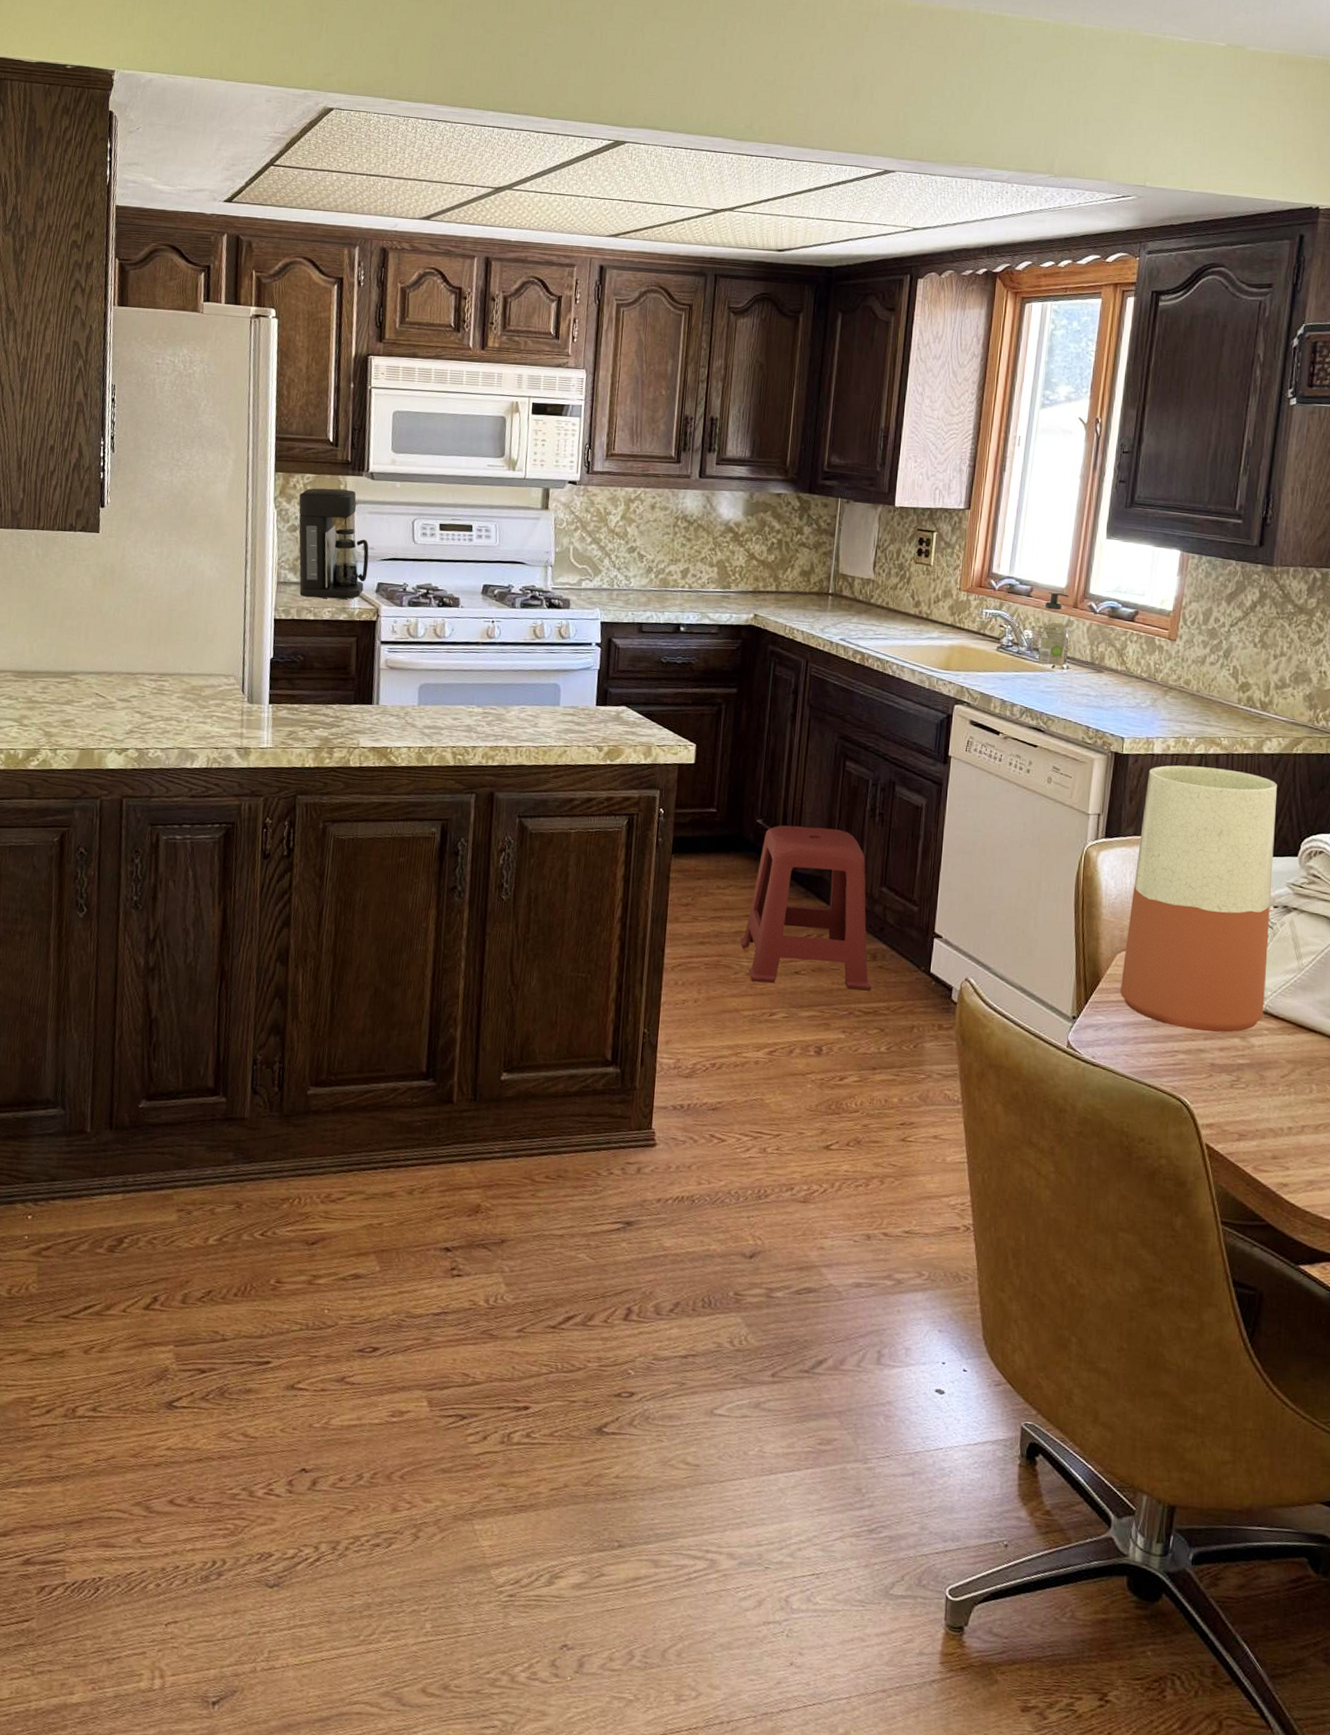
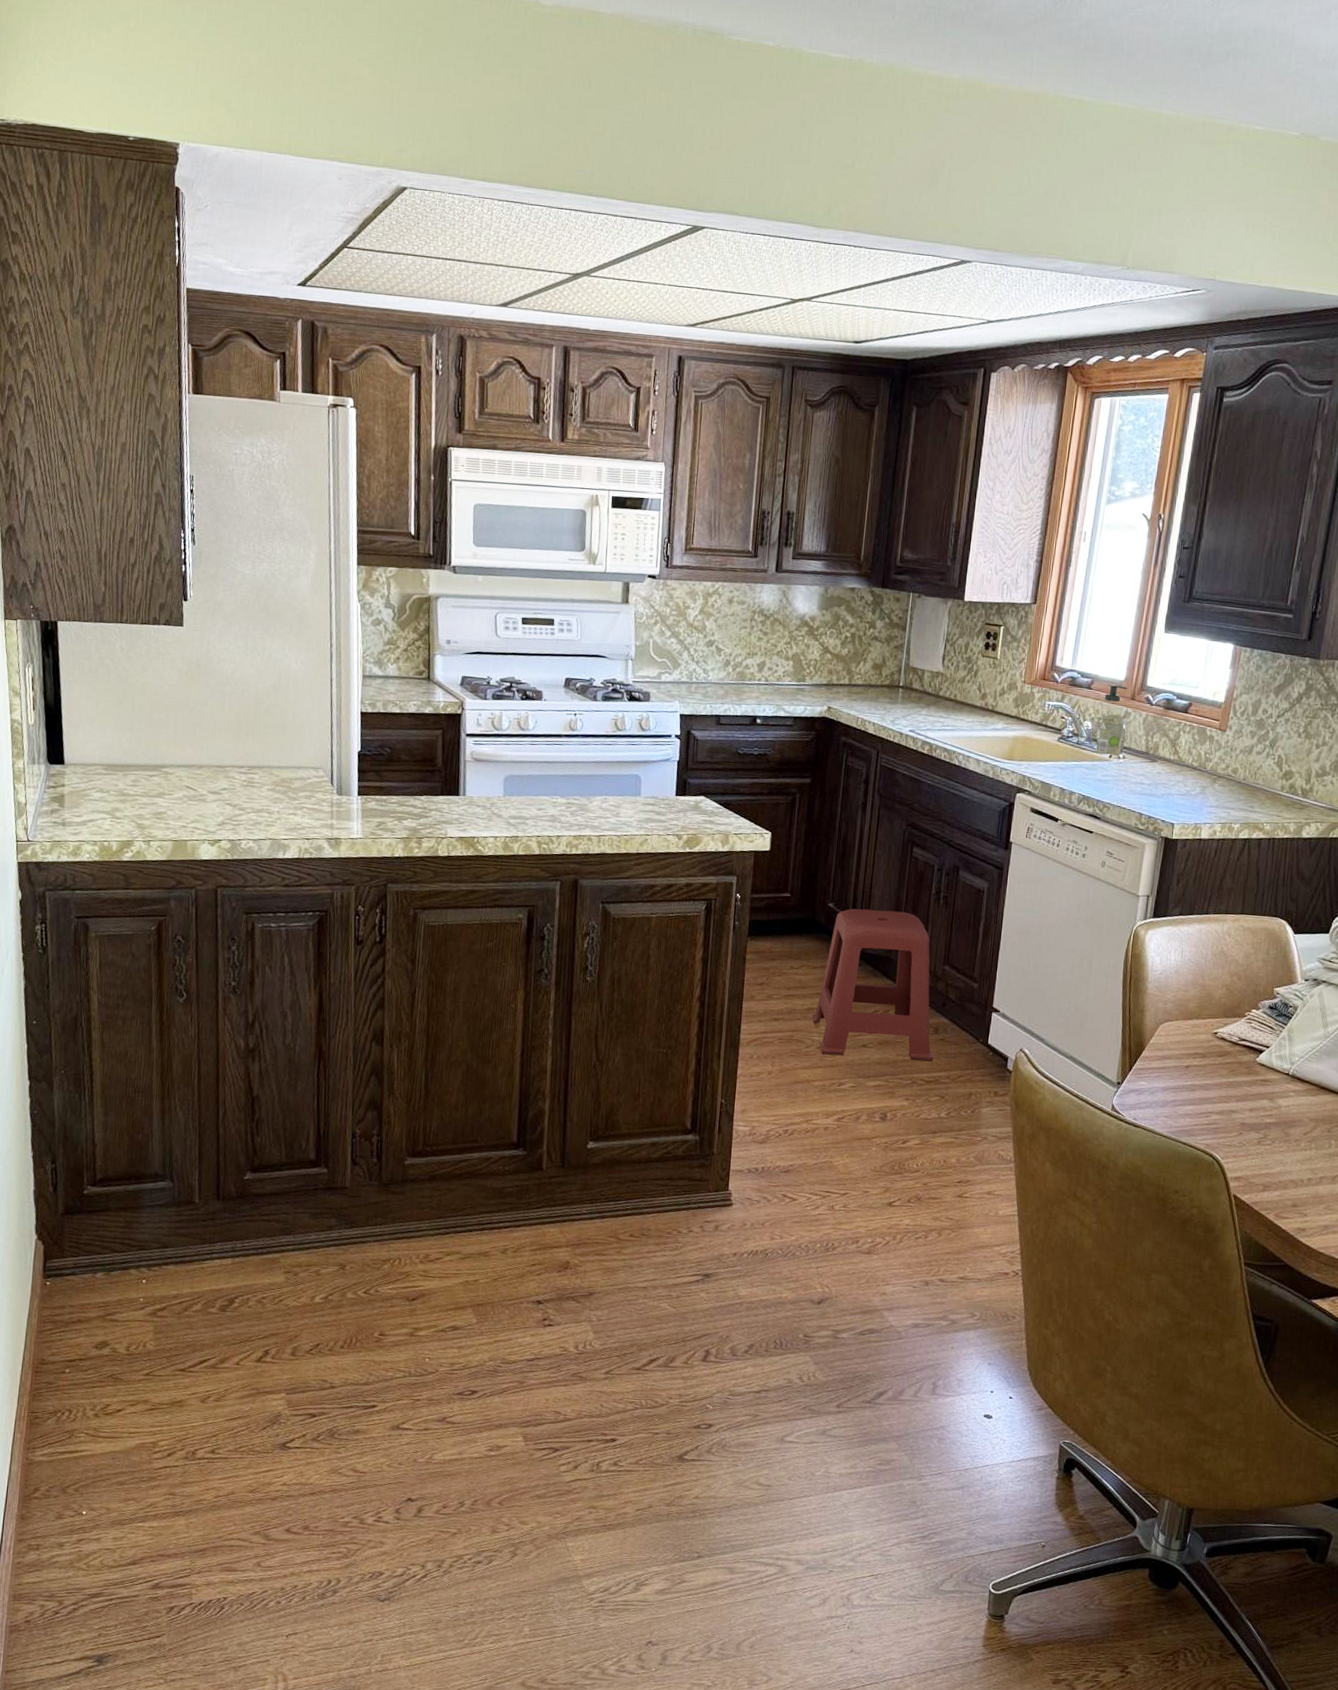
coffee maker: present [298,488,369,599] -> none [382,581,453,693]
vase: present [1120,765,1278,1033] -> none [1162,849,1314,1095]

